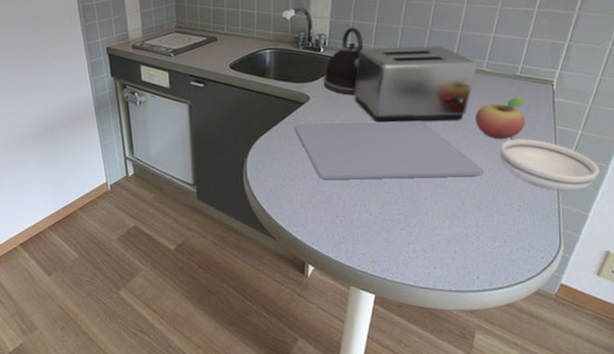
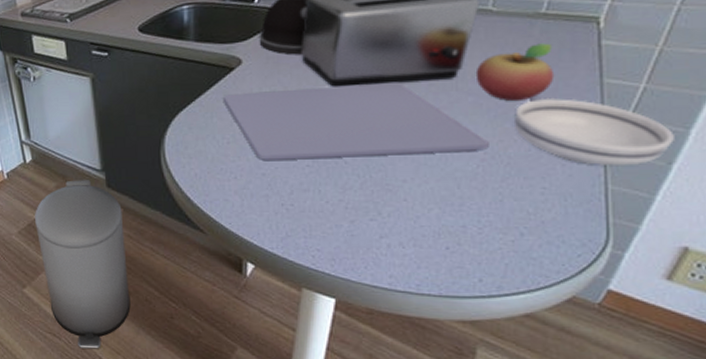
pedal bin: none [132,192,212,346] -> present [34,180,131,350]

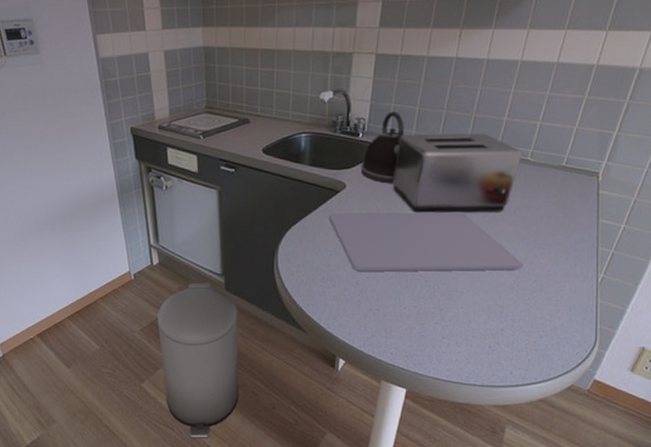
fruit: present [475,43,555,101] -> none [516,189,569,232]
bowl: present [513,97,674,167] -> none [540,231,640,286]

